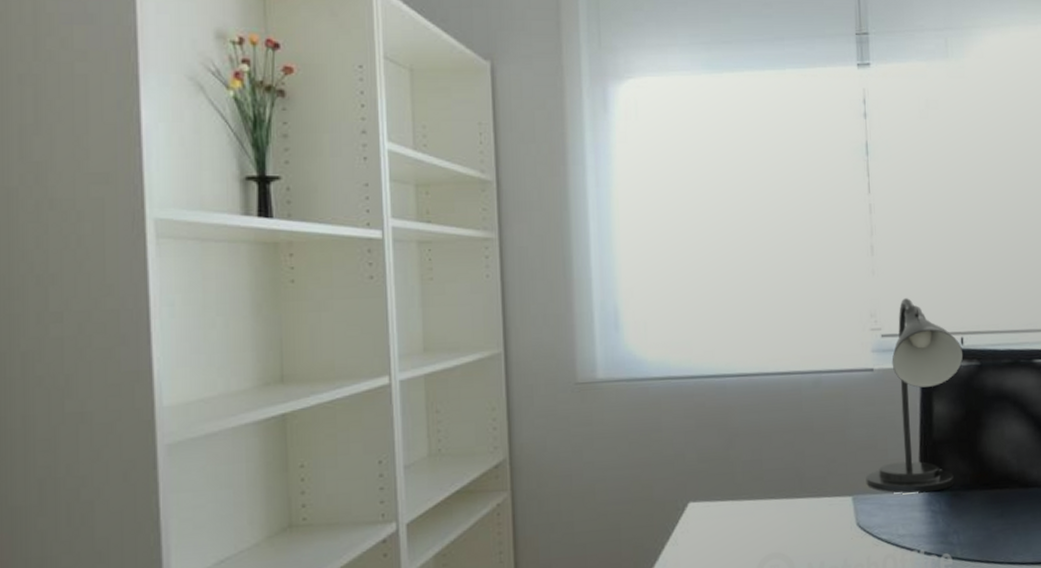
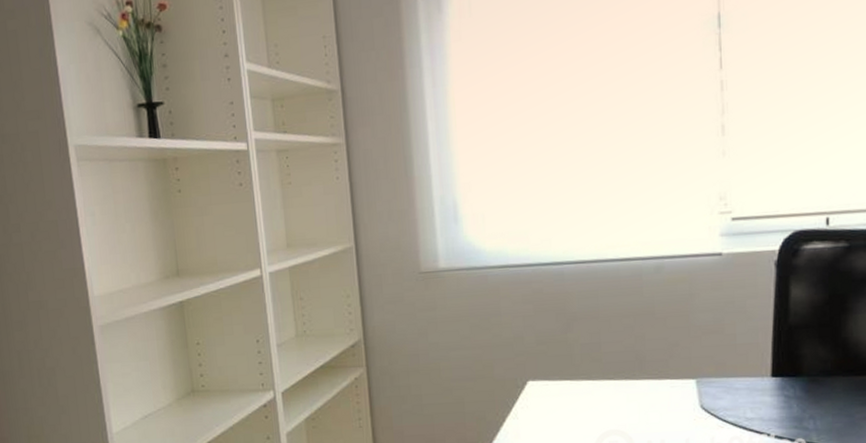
desk lamp: present [866,298,964,494] -> none [711,178,829,378]

